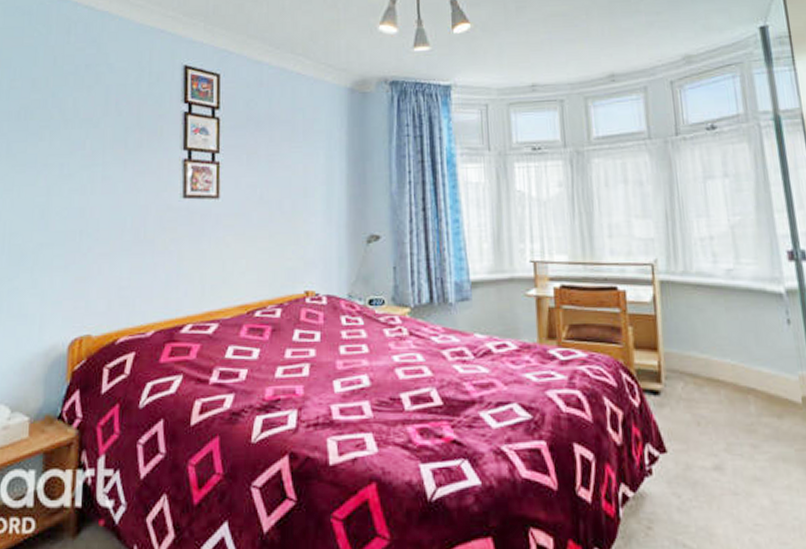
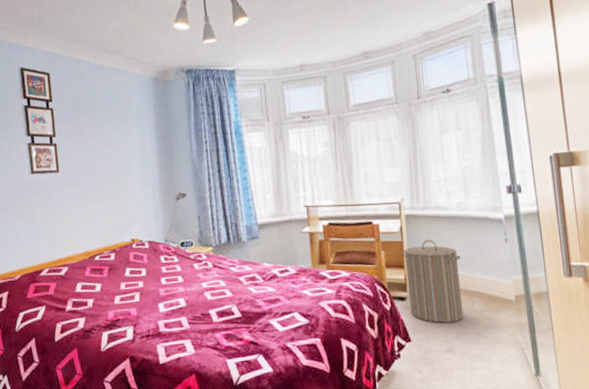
laundry hamper: none [654,315,736,429] -> present [401,239,464,323]

